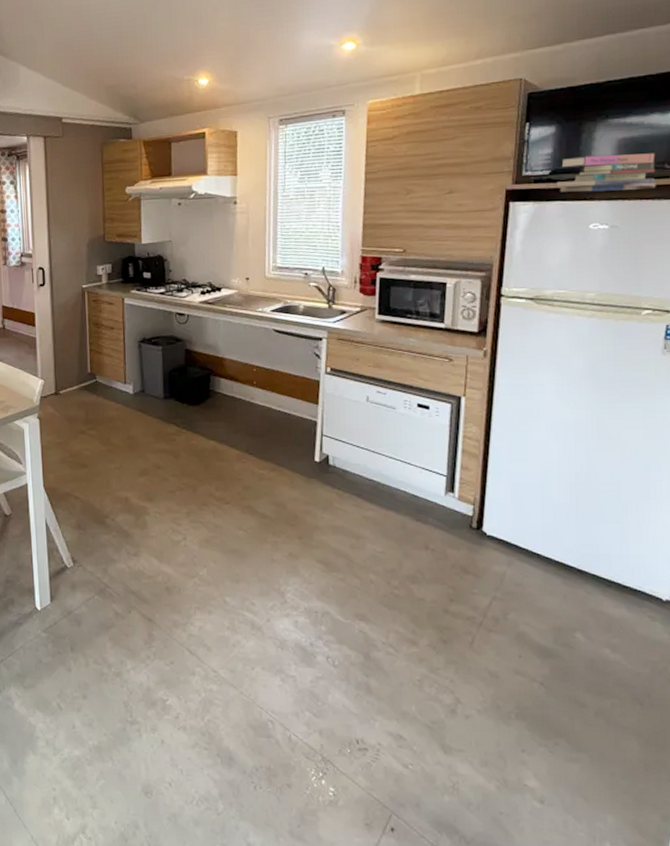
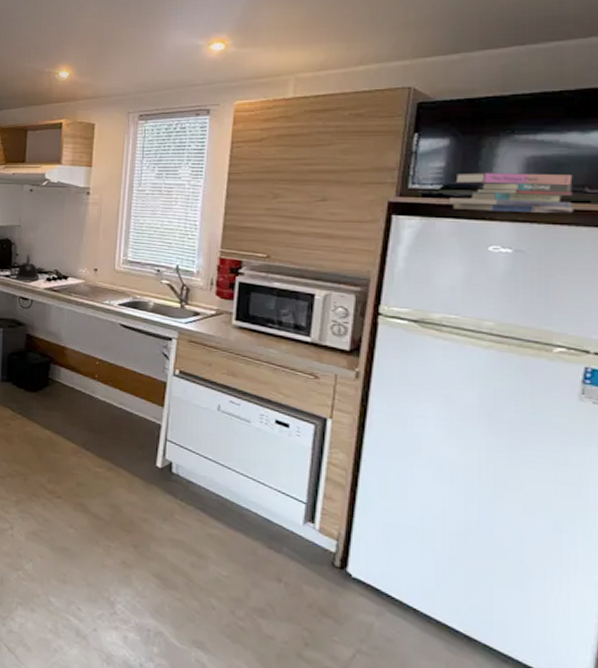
kettle: none [170,268,193,298] -> present [16,253,39,282]

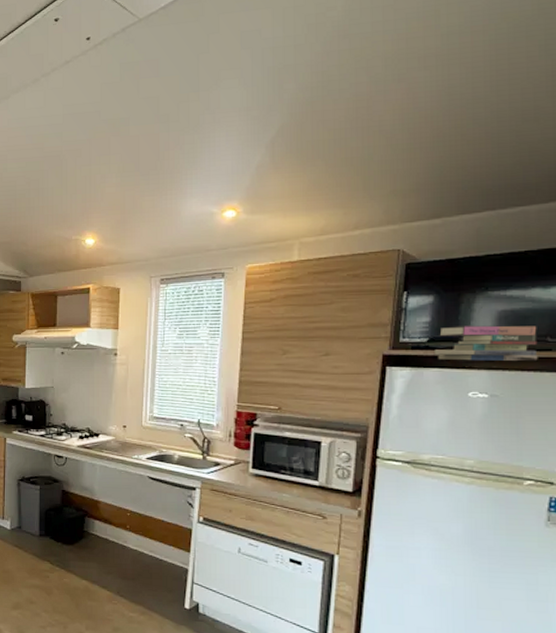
kettle: present [16,253,39,282] -> none [50,413,72,441]

